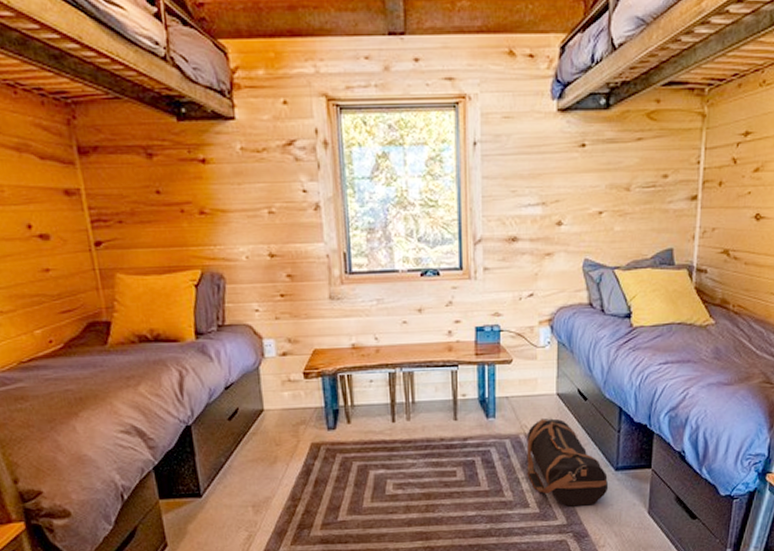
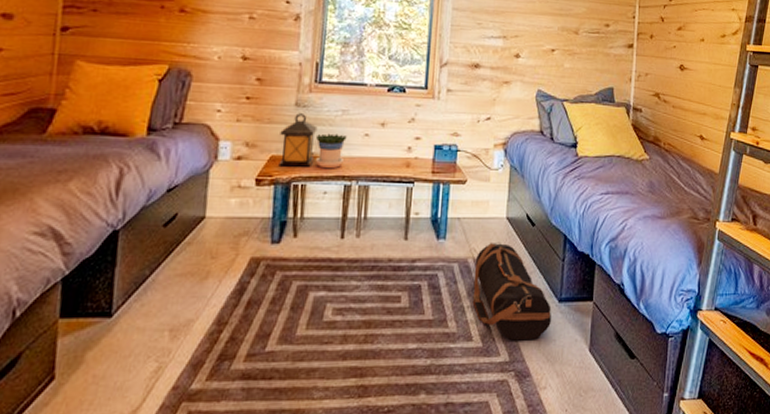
lantern: none [319,306,356,359] -> present [278,113,318,167]
flowerpot: none [355,323,386,359] -> present [316,133,347,169]

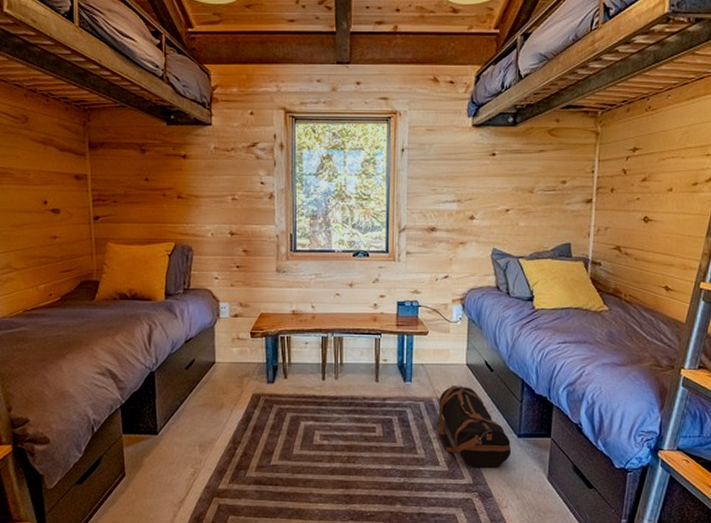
lantern: present [278,113,318,167] -> none [266,278,296,322]
flowerpot: present [316,133,347,169] -> none [296,294,321,324]

